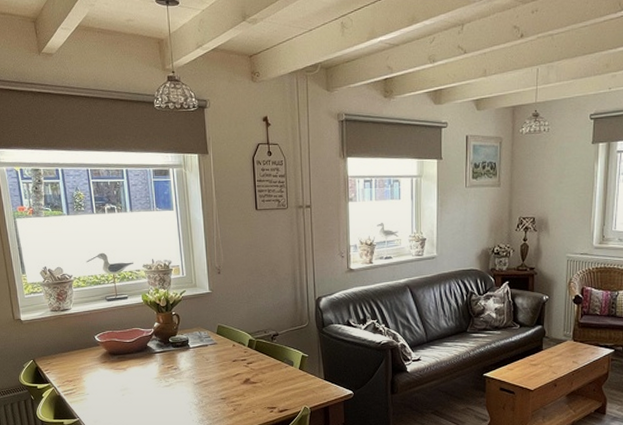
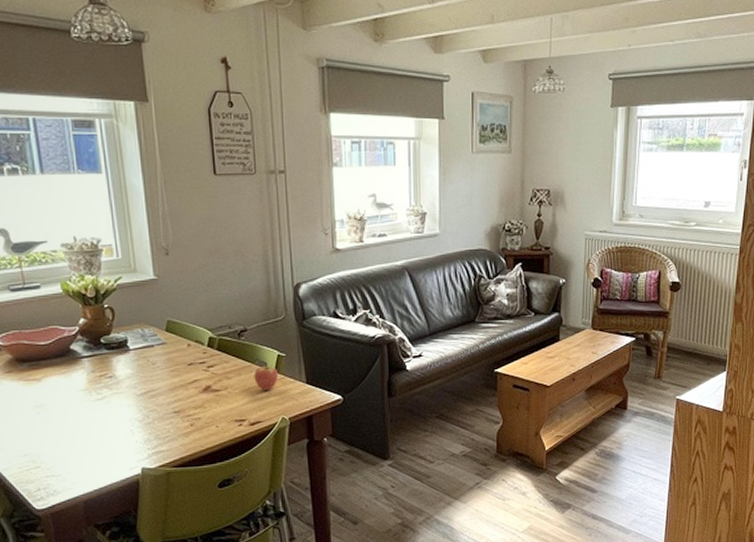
fruit: none [283,362,303,384] -> present [254,364,279,390]

